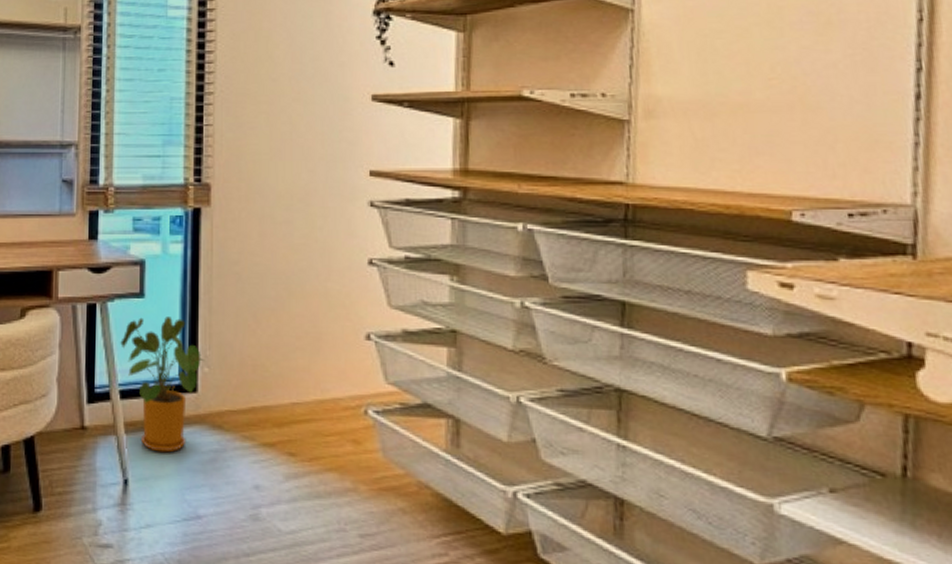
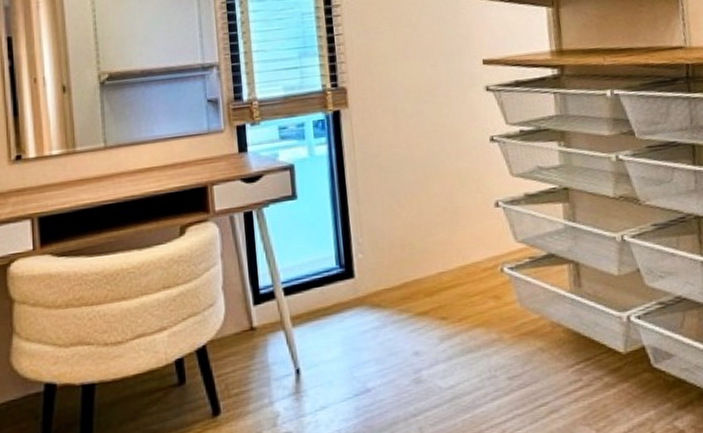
house plant: present [120,317,206,453] -> none [279,213,359,339]

